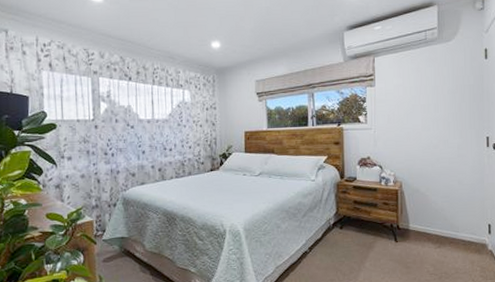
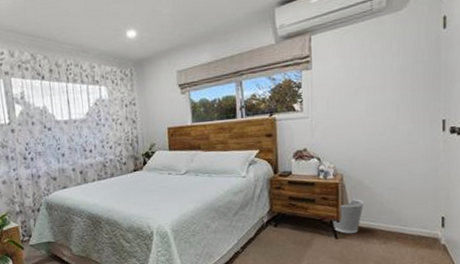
wastebasket: none [393,203,421,237] -> present [333,197,365,234]

